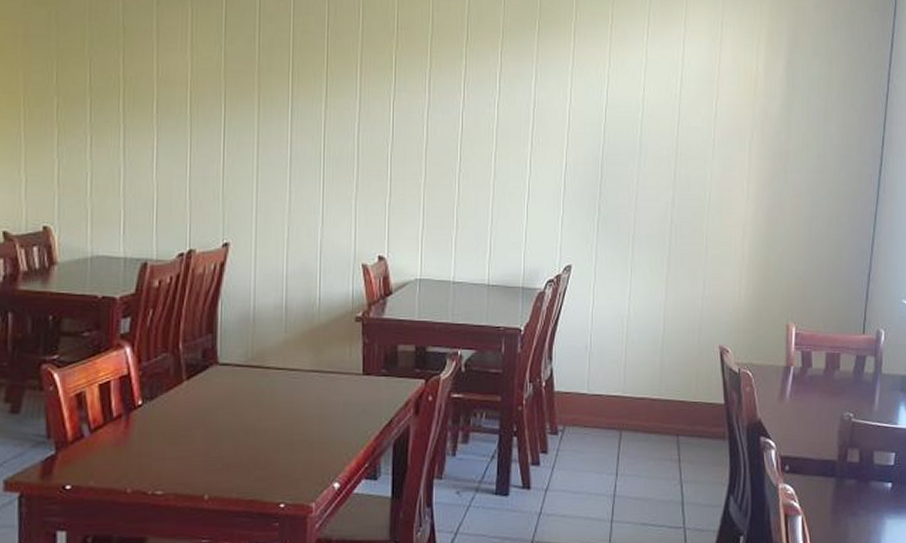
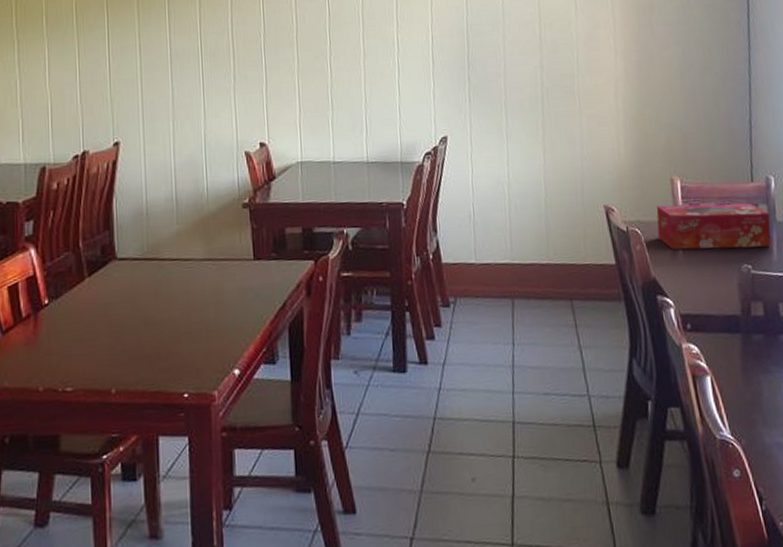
tissue box: none [768,350,876,398] -> present [656,203,771,250]

